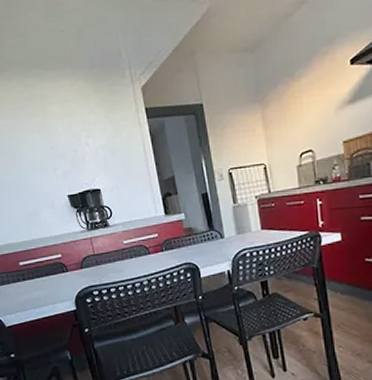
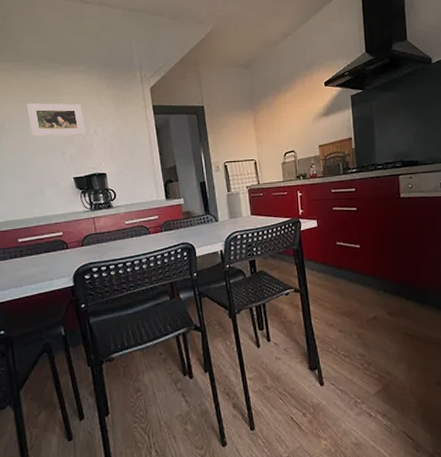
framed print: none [15,113,76,153] -> present [27,103,86,137]

